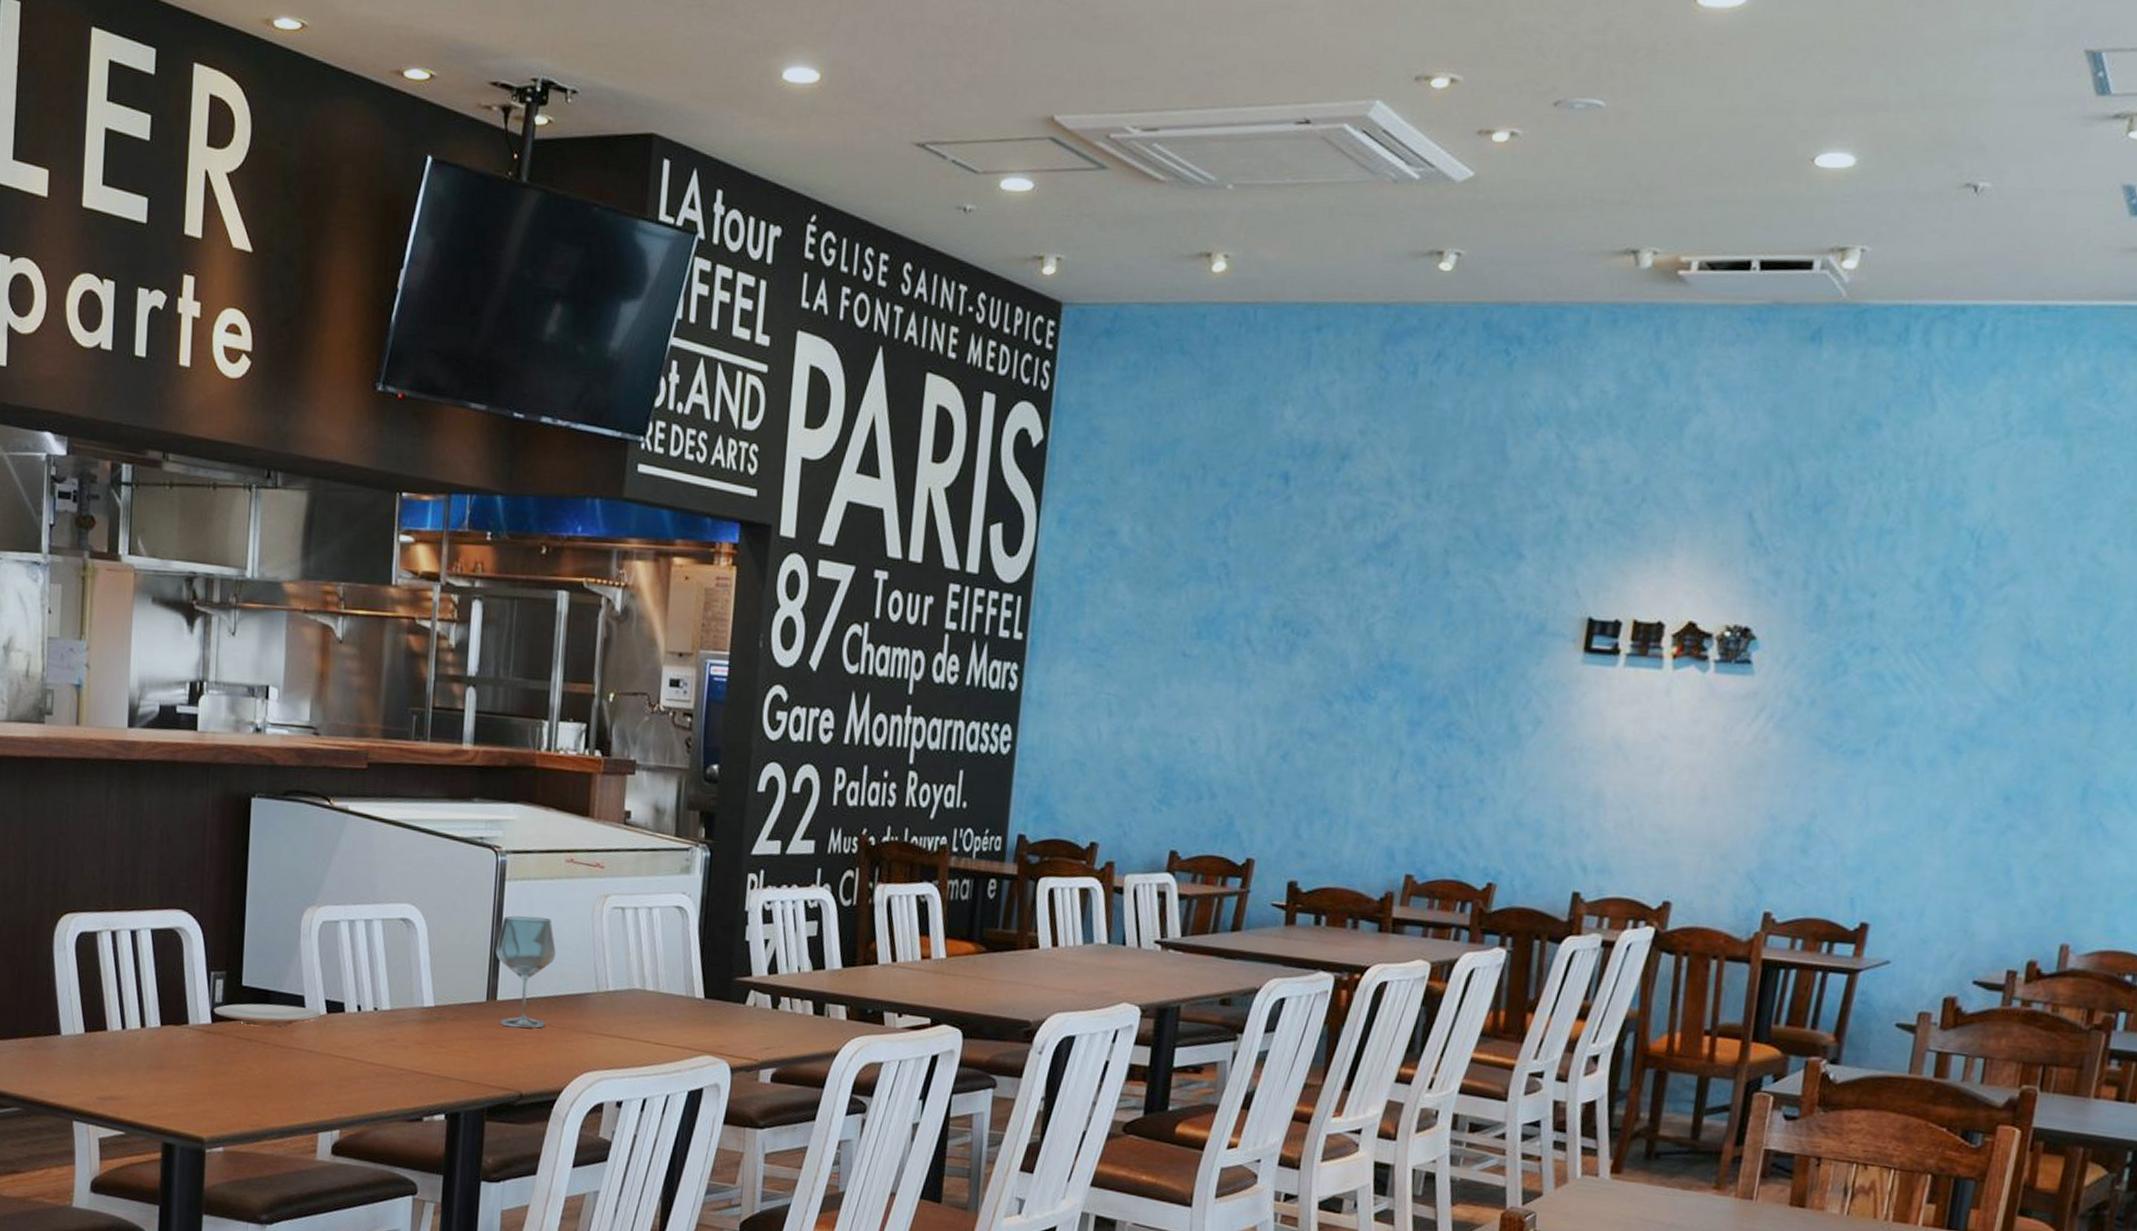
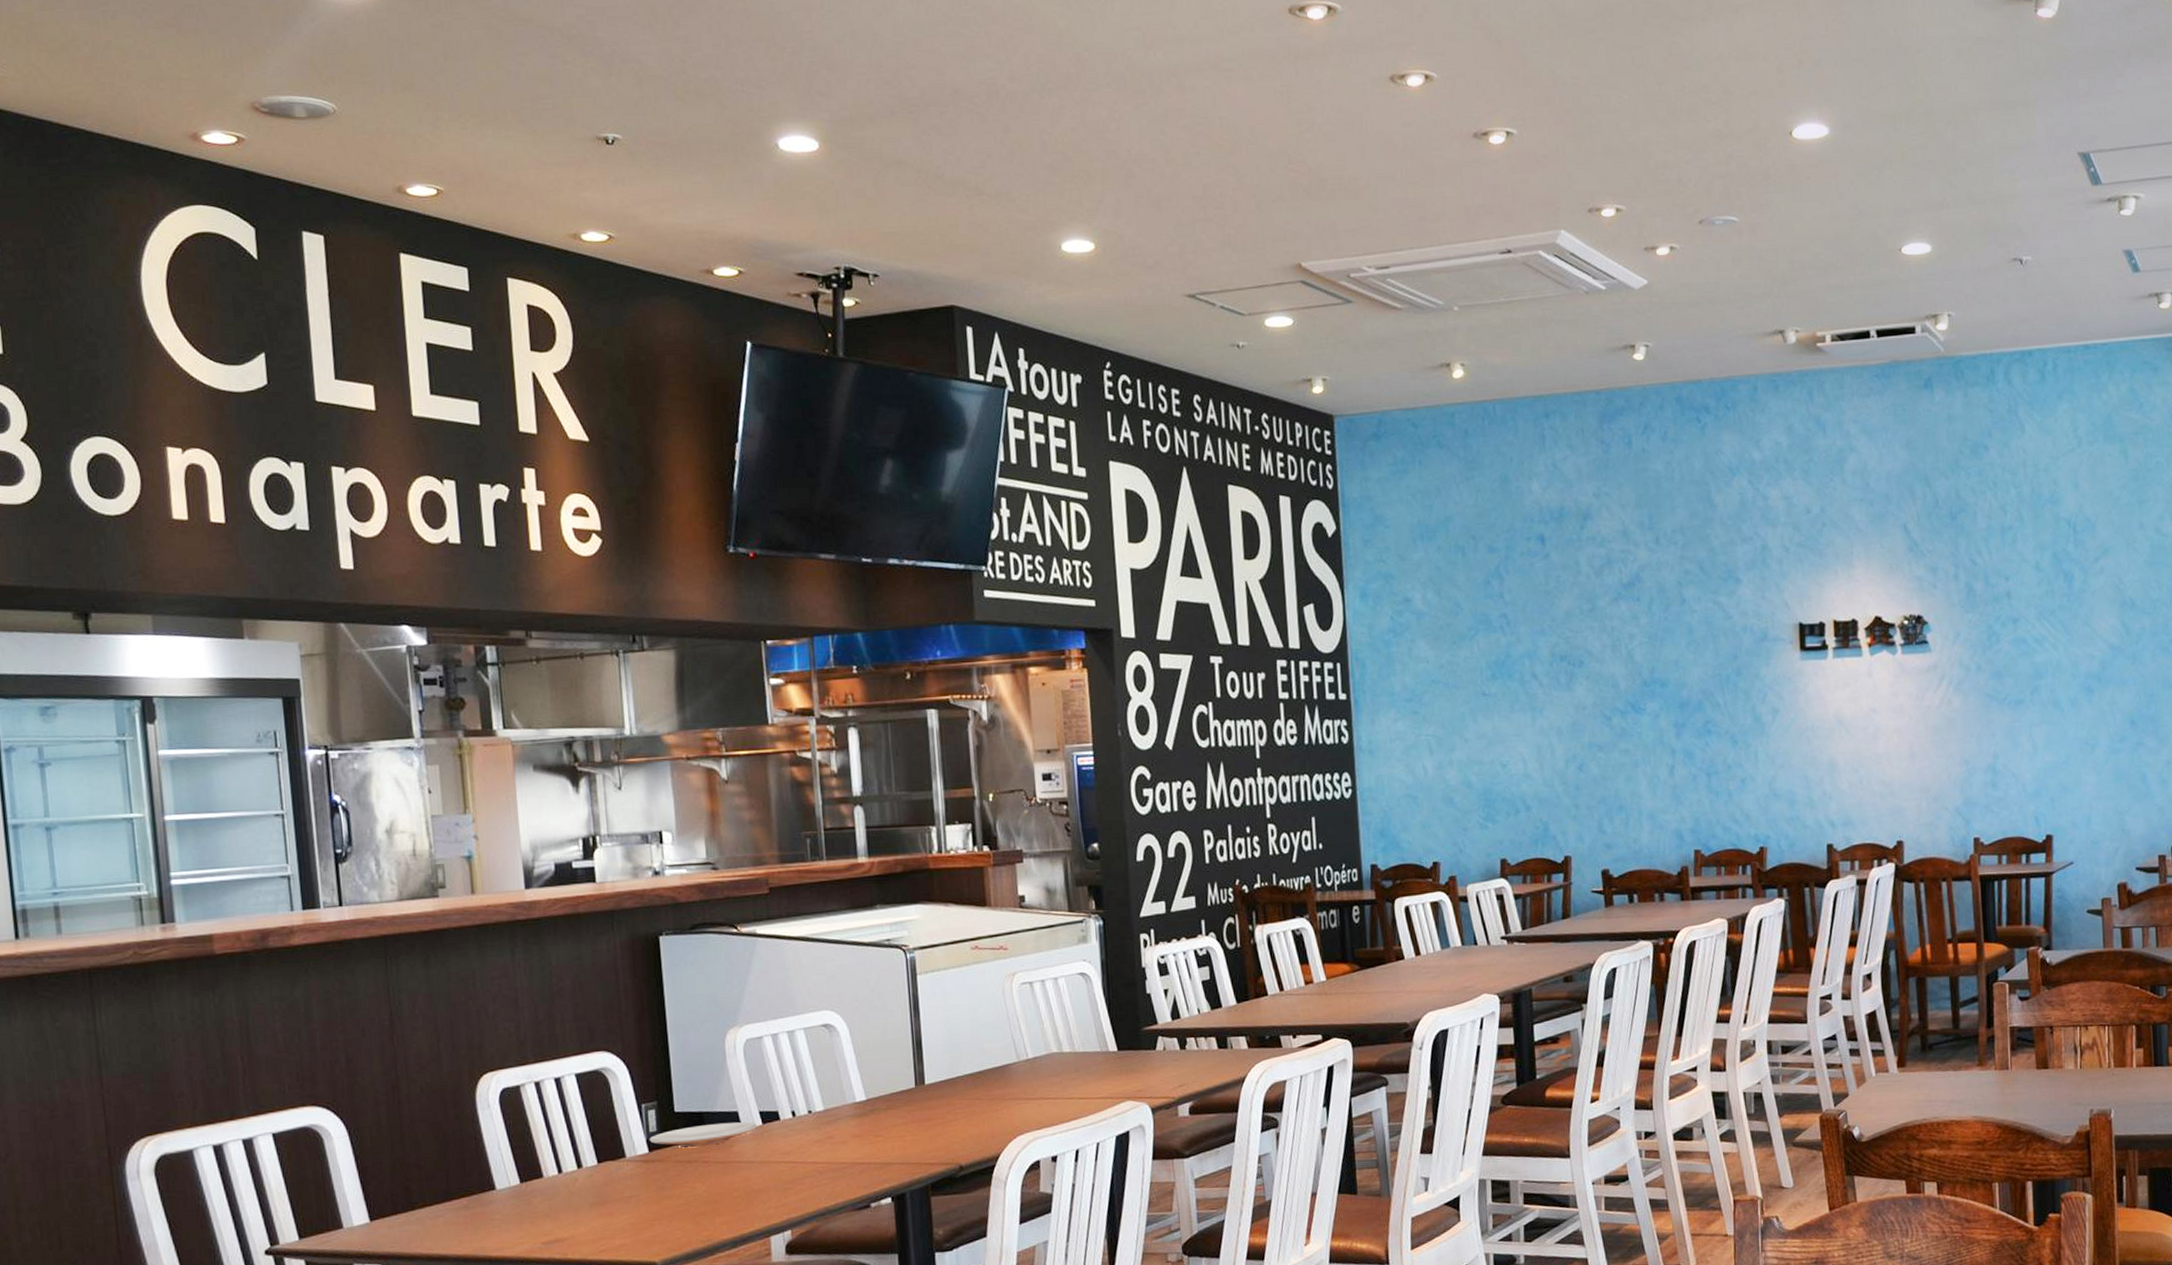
wine glass: present [496,916,556,1029] -> none [917,1002,975,1107]

